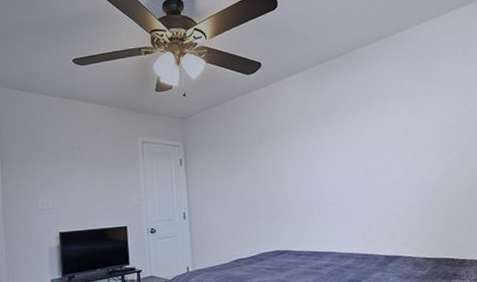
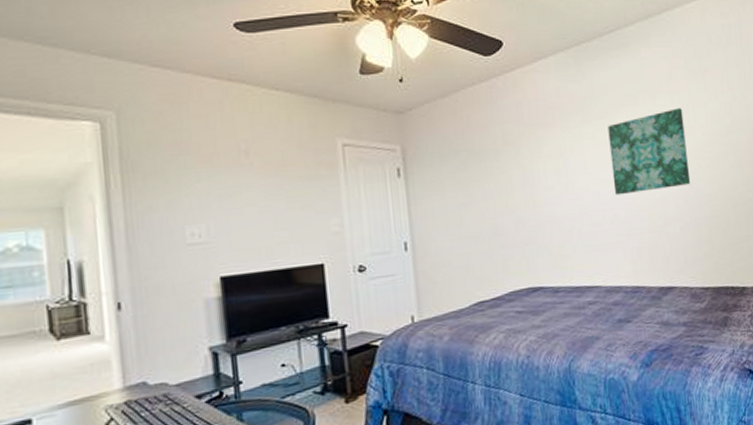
wall art: none [345,111,417,181] -> present [608,108,691,196]

